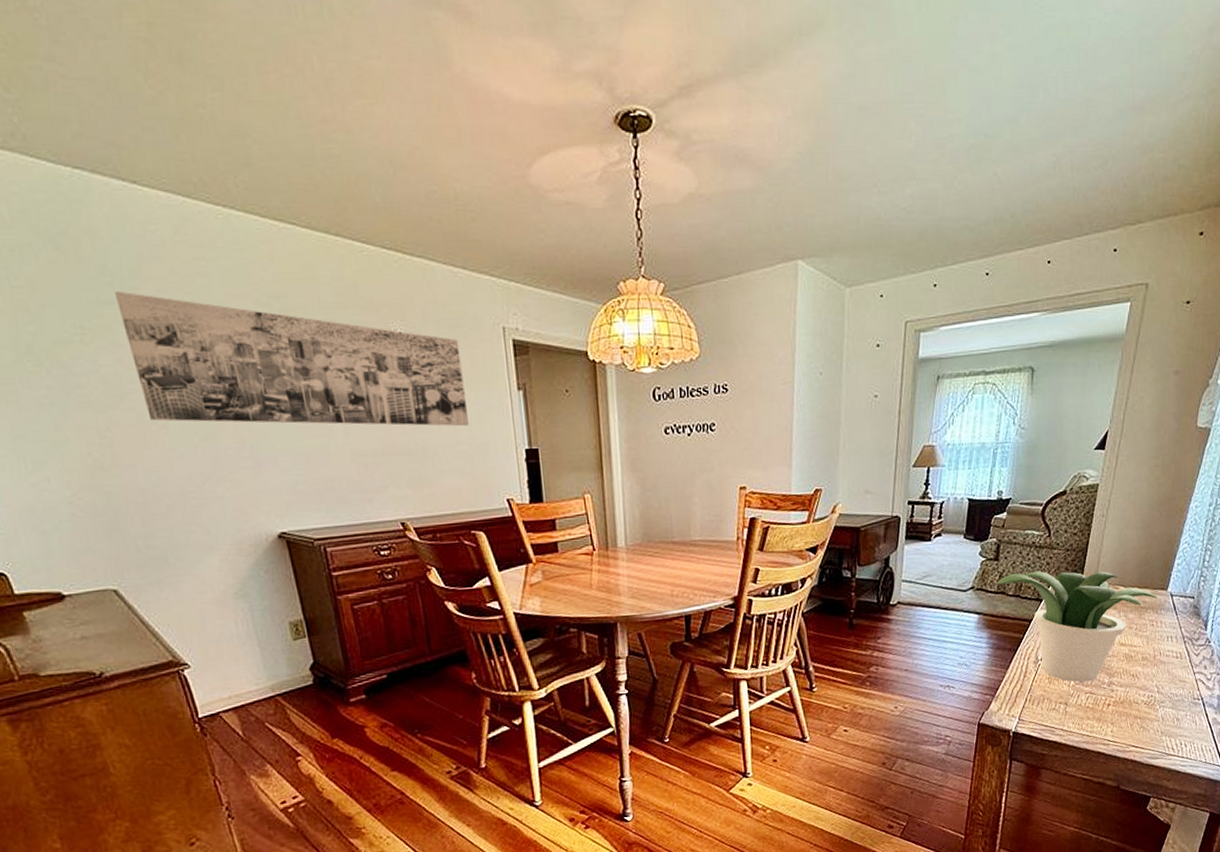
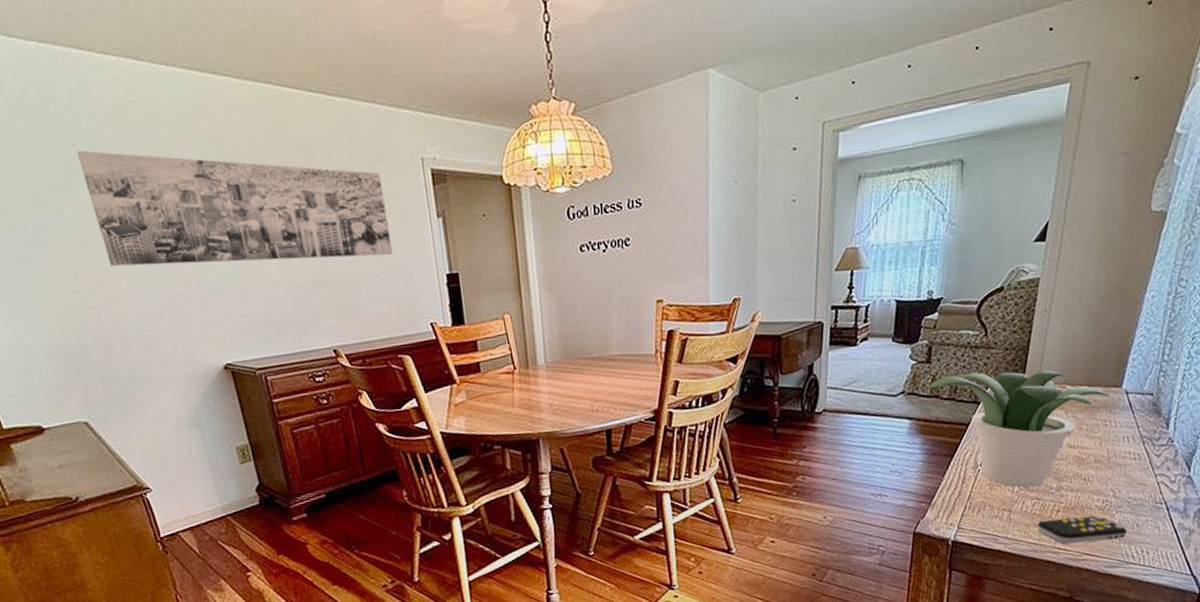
remote control: none [1090,710,1169,737] -> present [1037,515,1128,544]

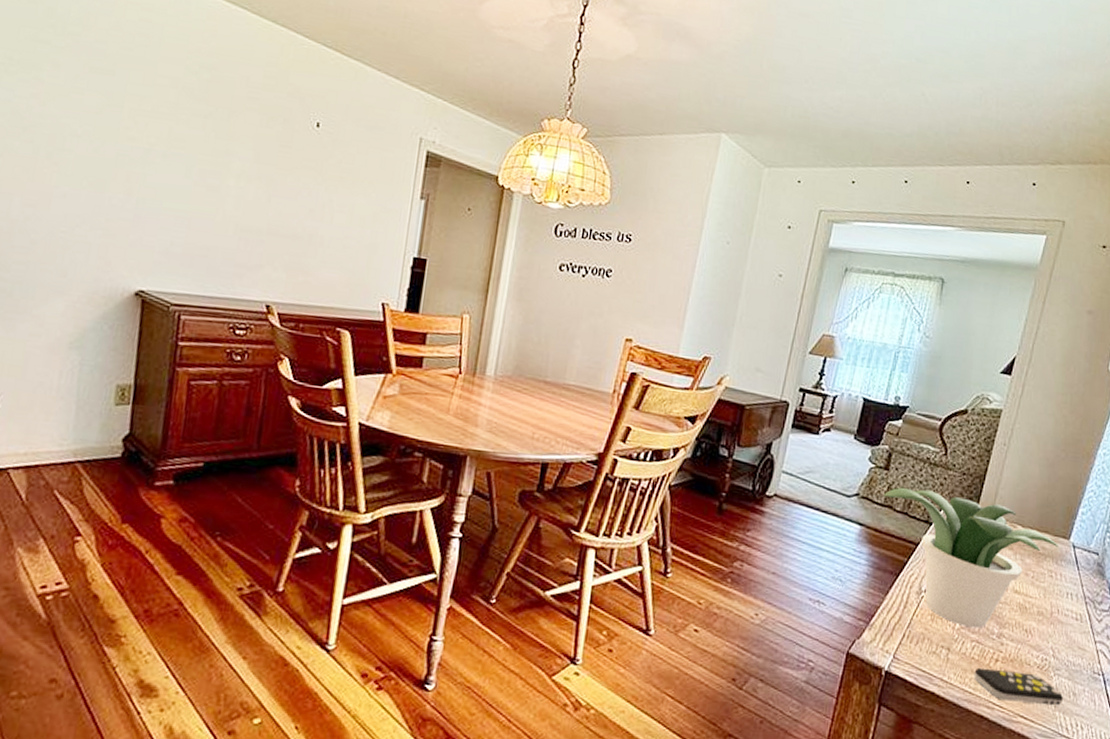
wall art: present [77,150,393,267] -> none [45,33,374,224]

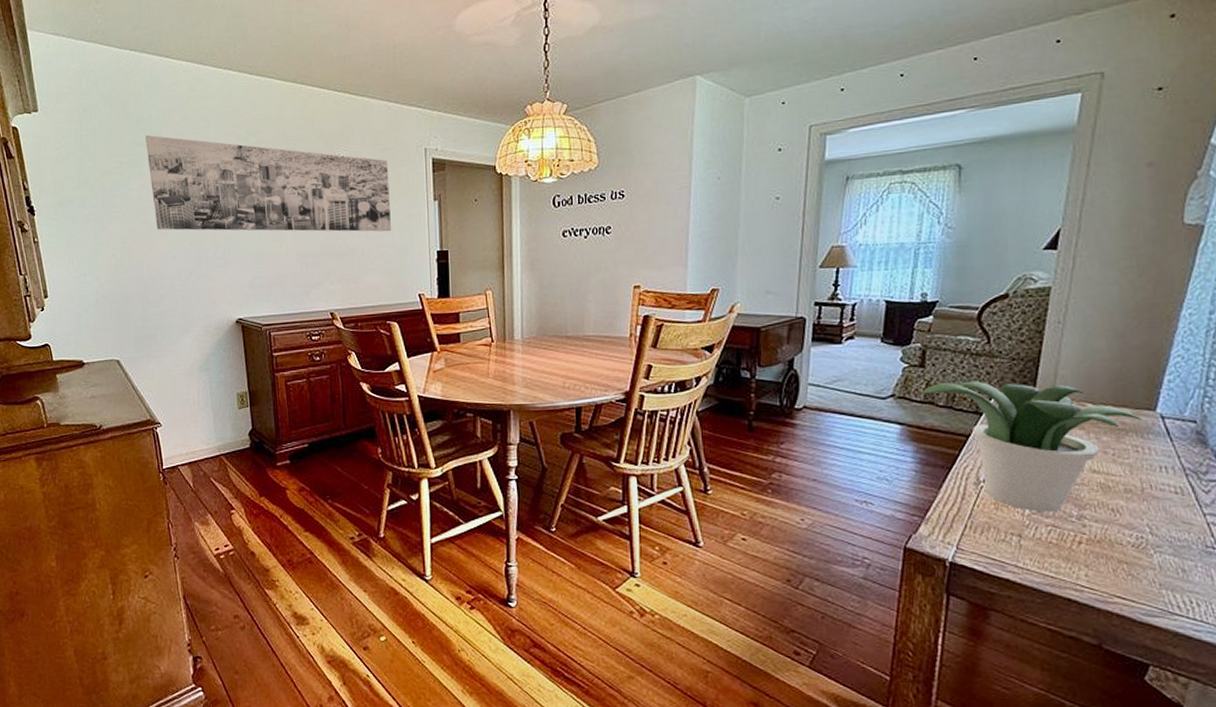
wall art: none [45,33,374,224] -> present [145,134,391,232]
remote control: present [974,667,1064,706] -> none [1054,551,1171,584]

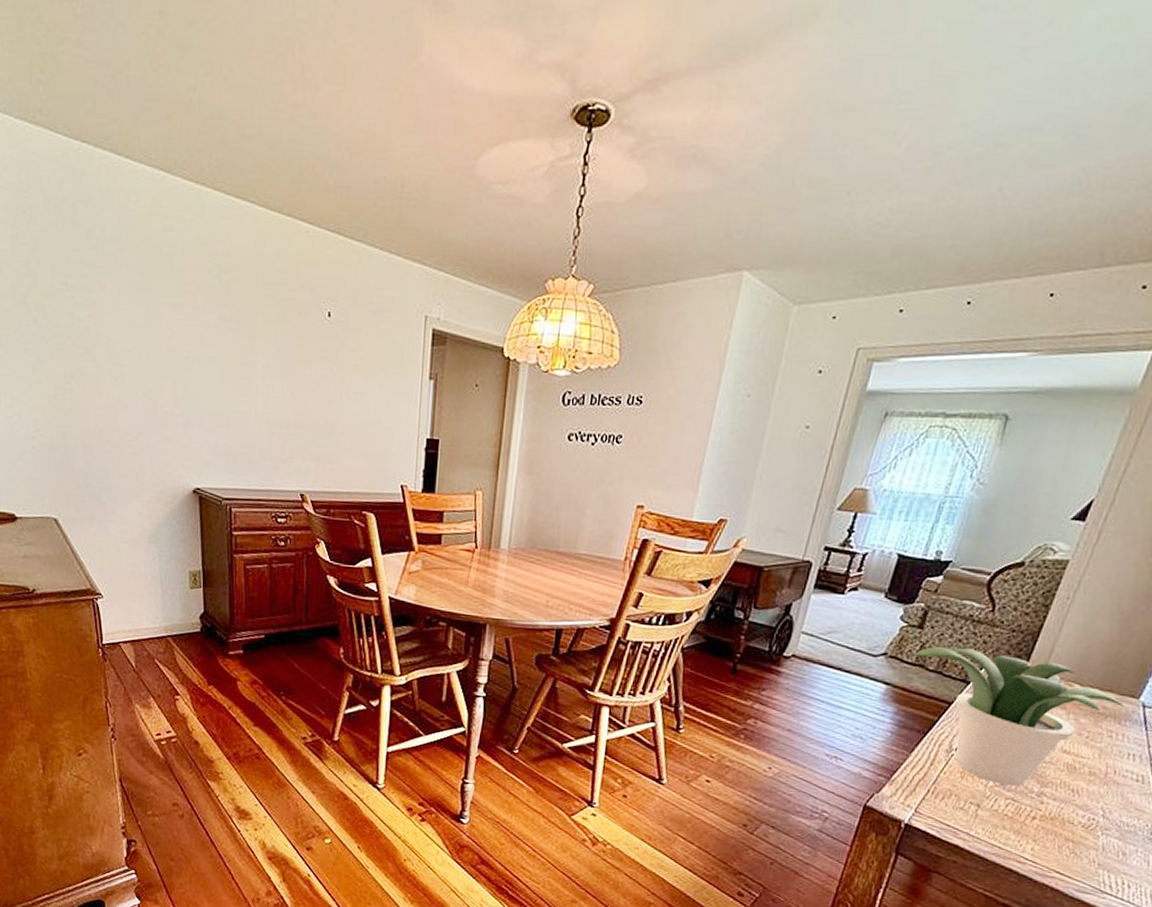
wall art: present [145,134,391,232] -> none [97,253,382,410]

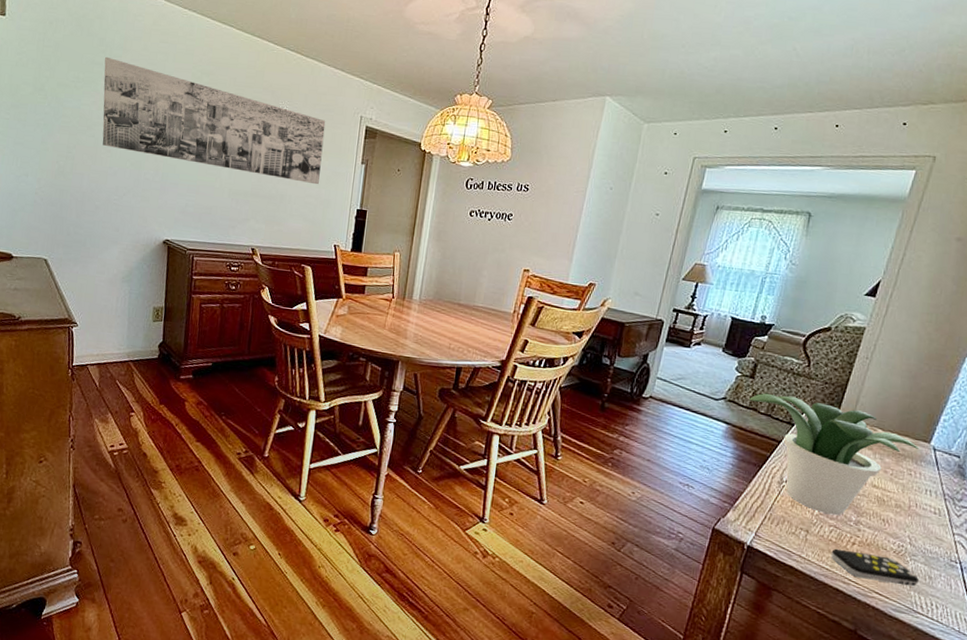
wall art: none [97,253,382,410] -> present [102,56,326,185]
remote control: none [1005,824,1111,865] -> present [831,548,920,587]

